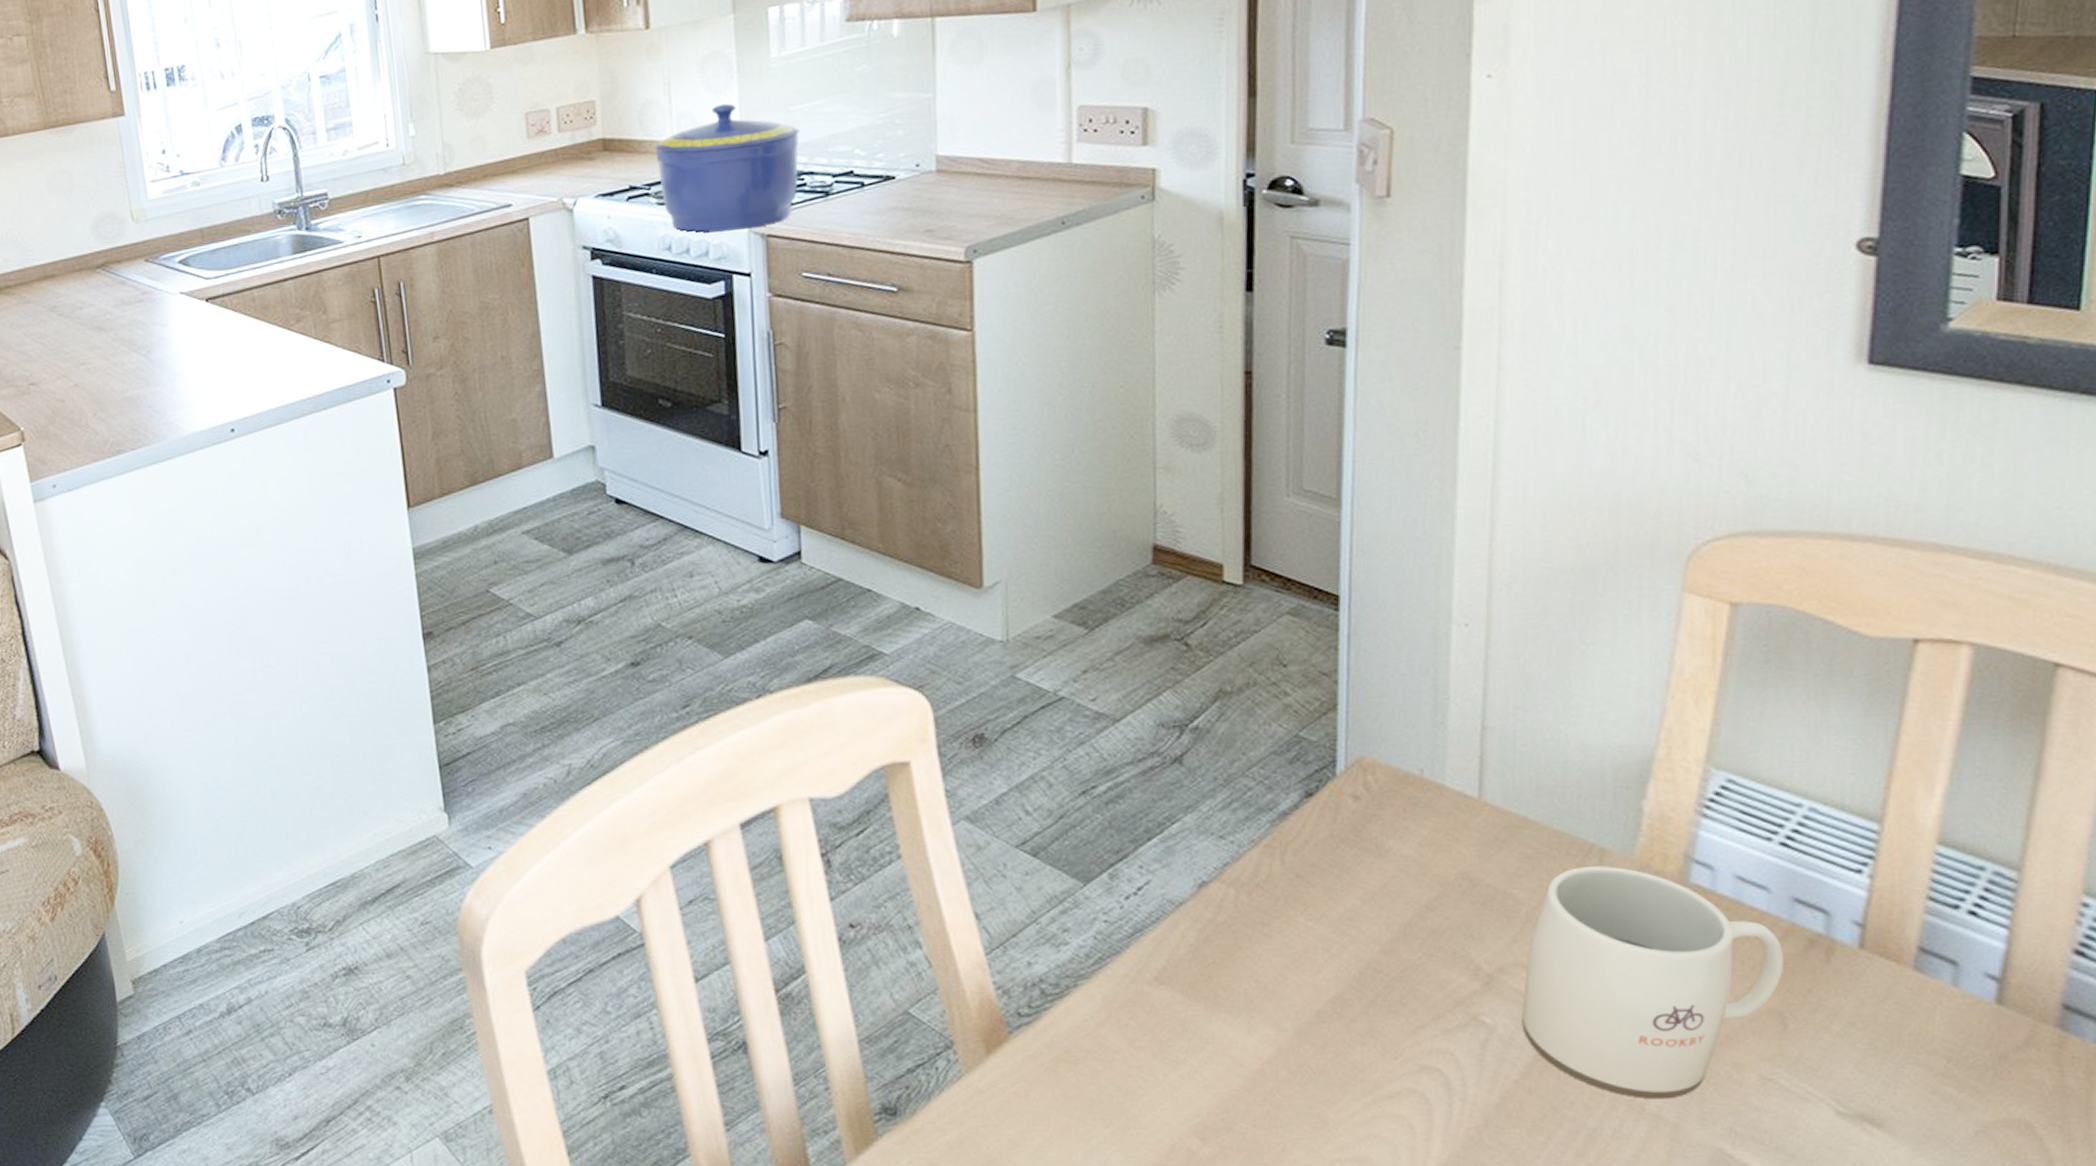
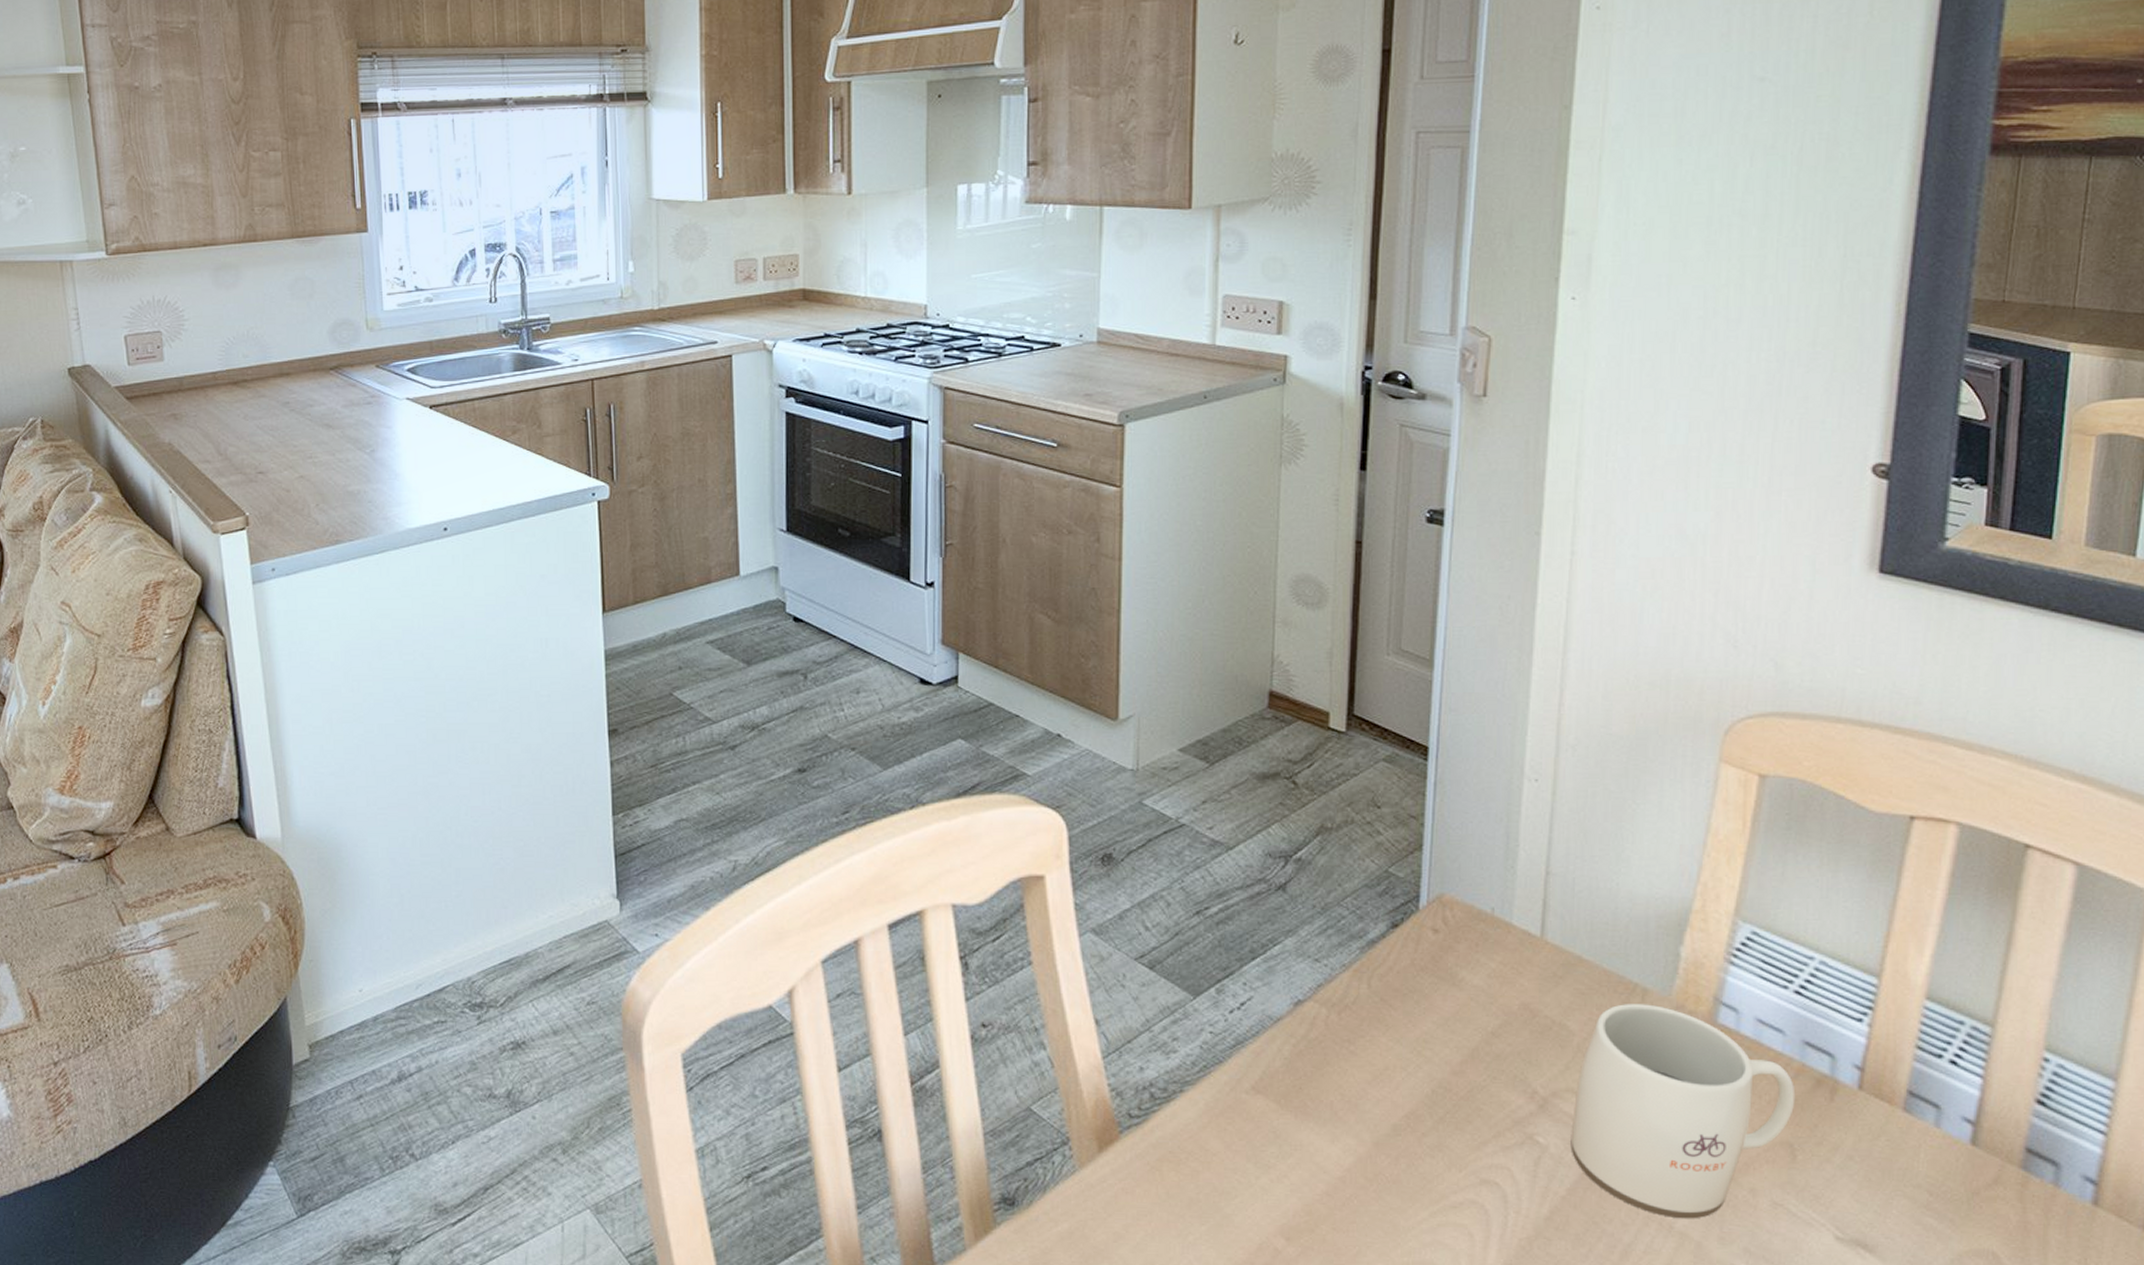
cooking pot: present [653,103,801,232] -> none [848,266,980,381]

